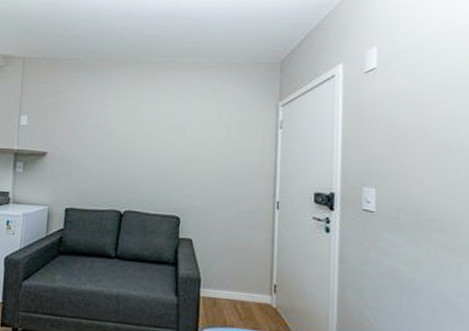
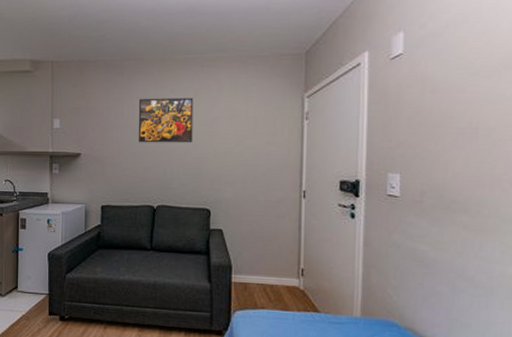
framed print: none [108,98,167,147] -> present [138,97,194,143]

